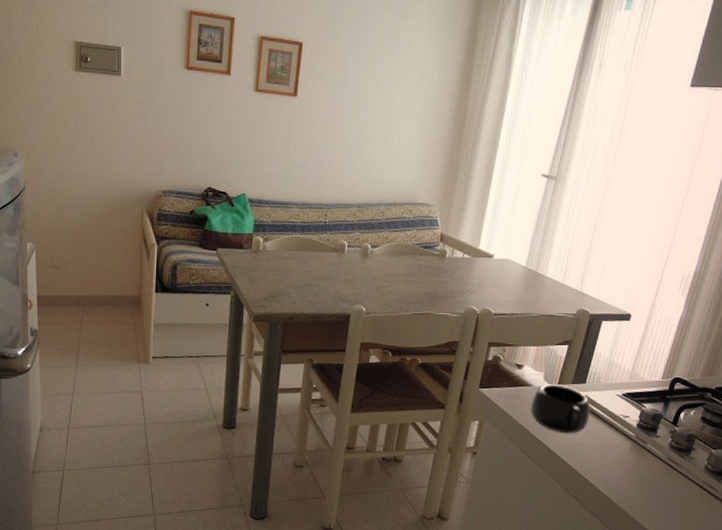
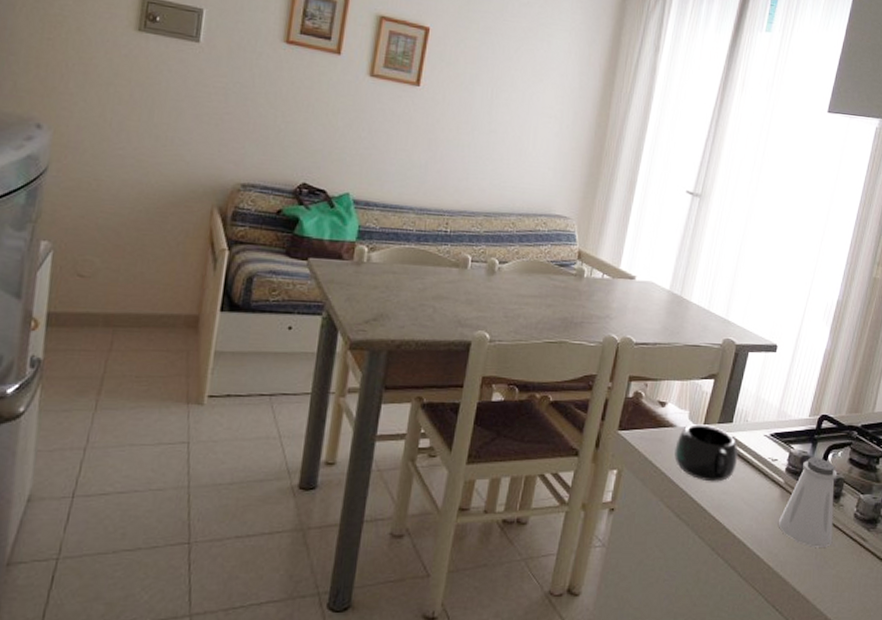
saltshaker: none [629,415,689,494] -> present [779,457,838,547]

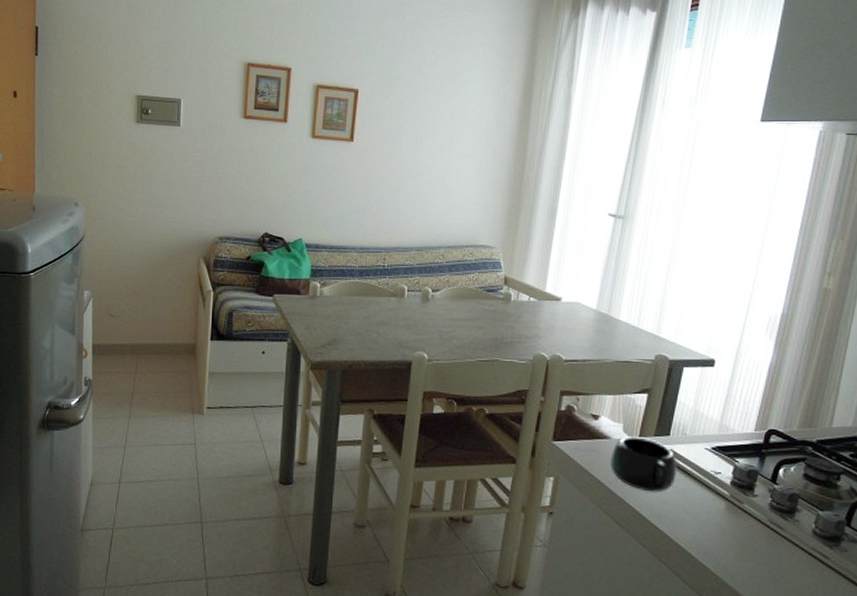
saltshaker: present [779,457,838,547] -> none [726,471,791,562]

